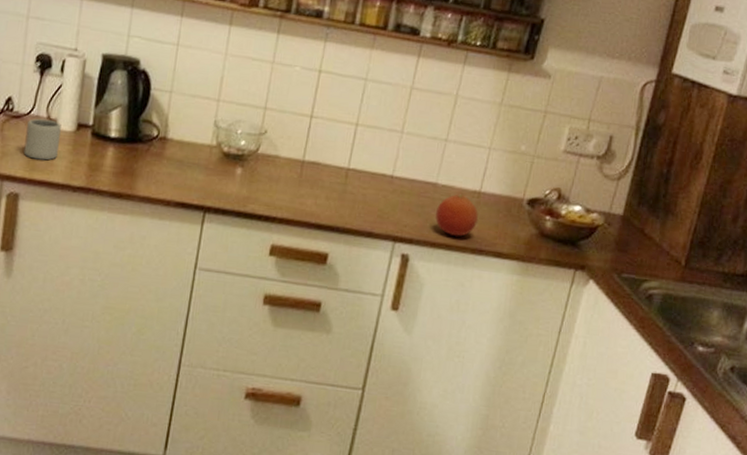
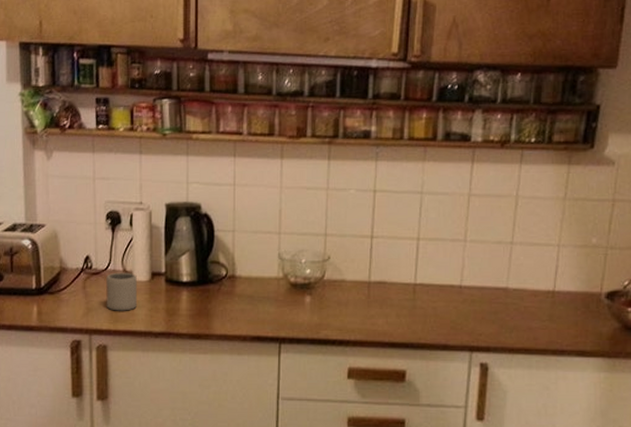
fruit: present [435,194,478,237] -> none [511,296,555,339]

